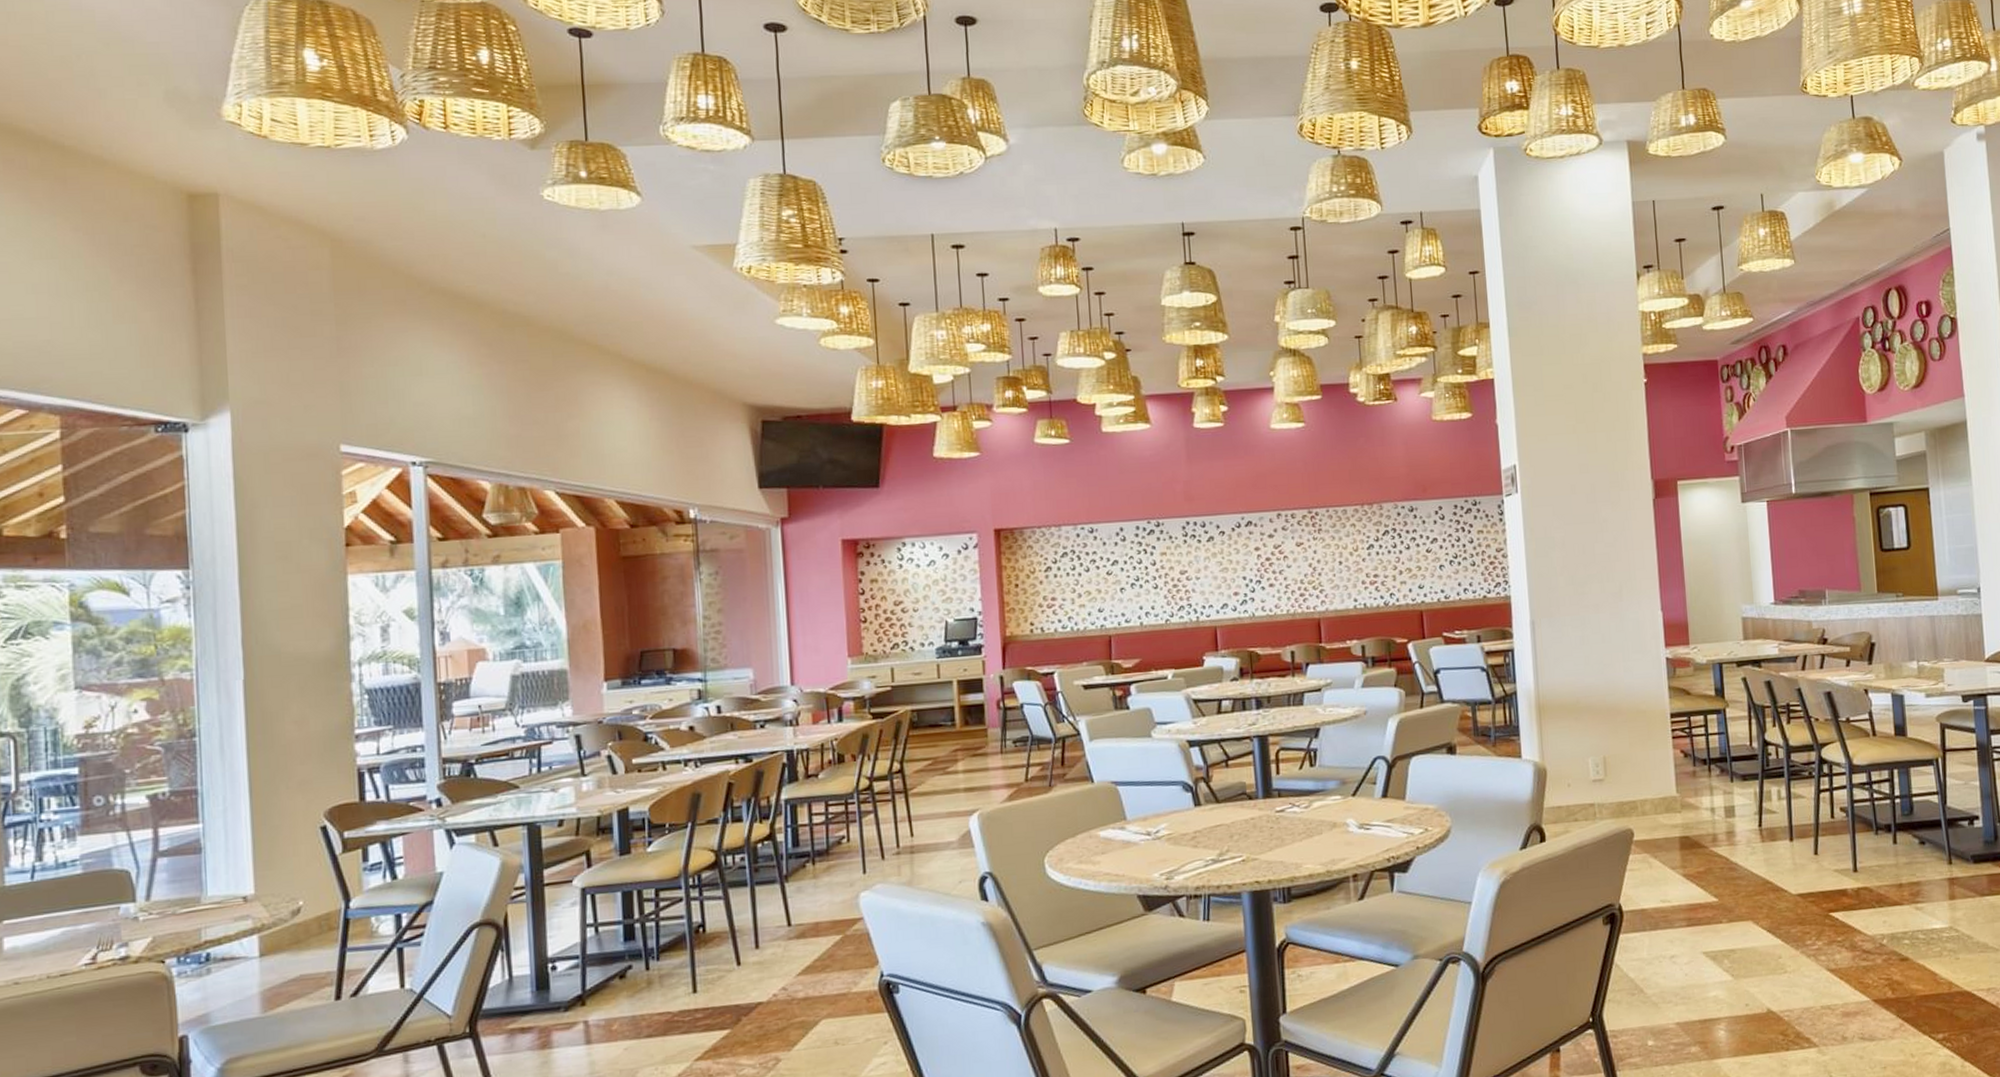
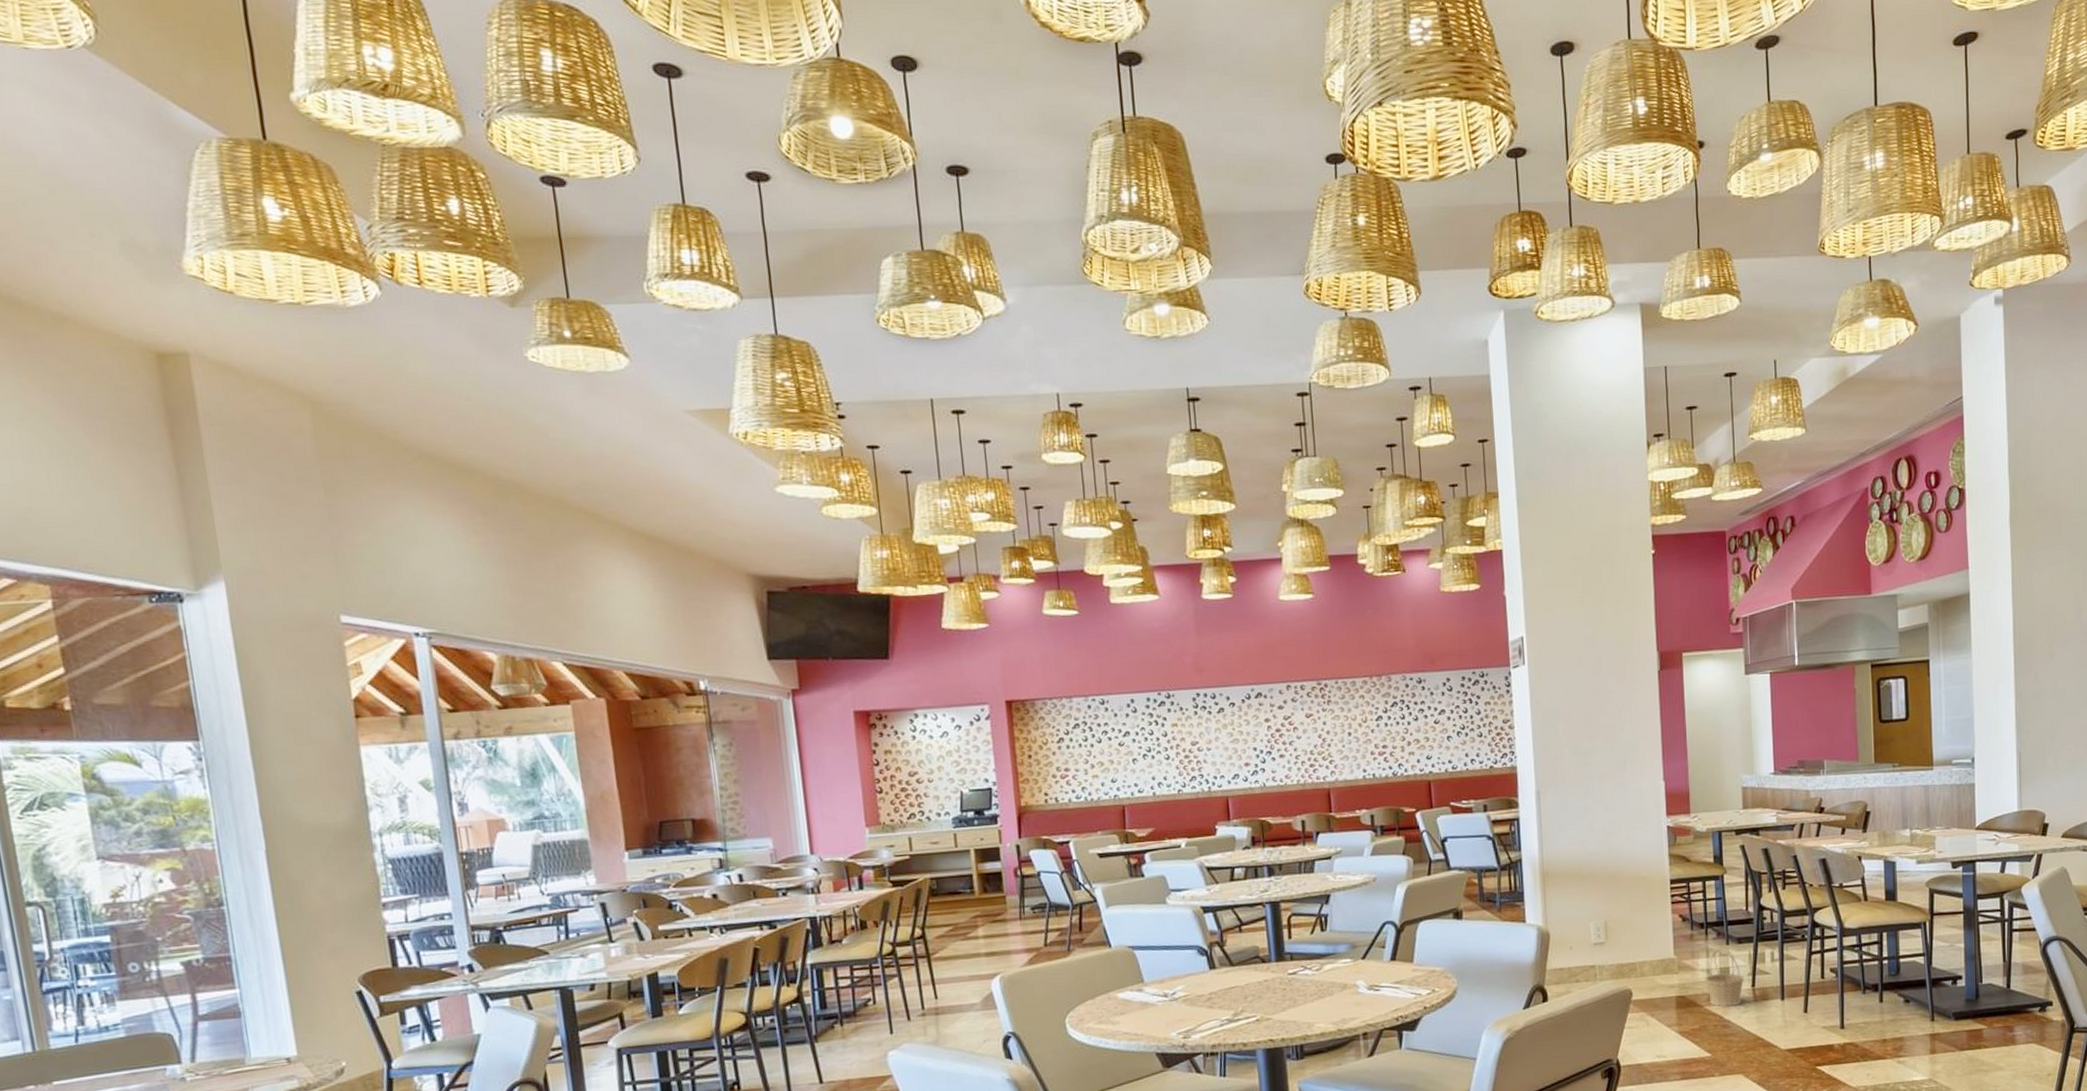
basket: none [1709,784,1751,849] -> present [1704,946,1745,1007]

